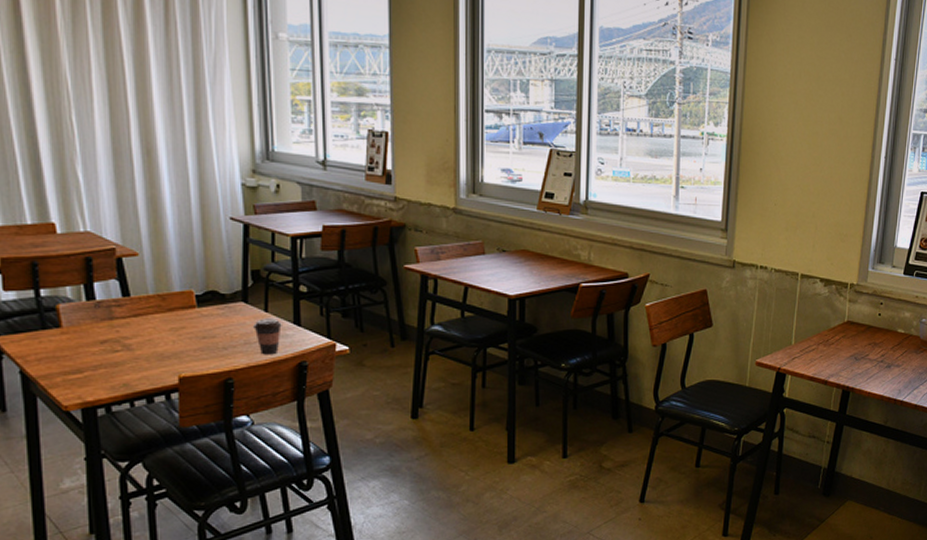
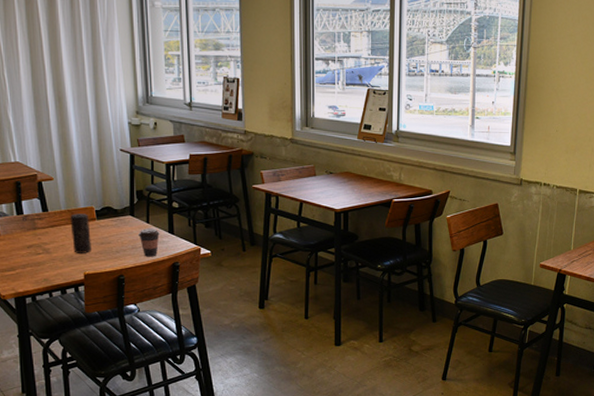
candle: none [161,299,191,350] -> present [70,213,92,253]

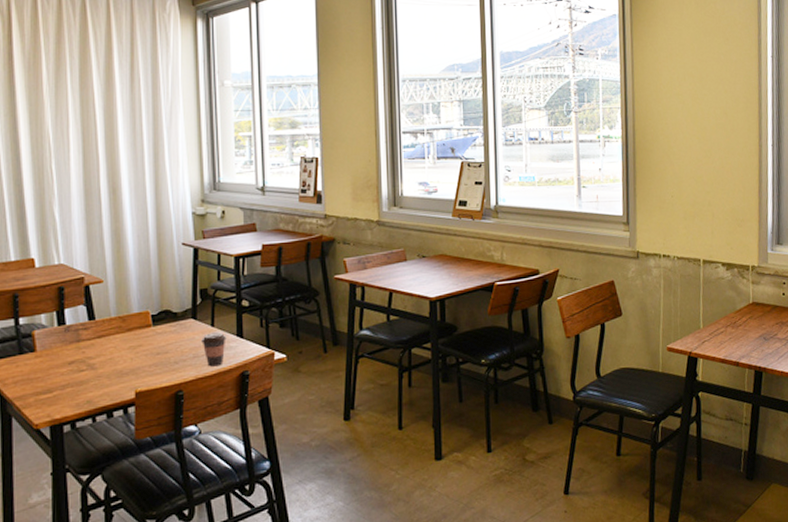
candle: present [70,213,92,253] -> none [121,319,146,367]

